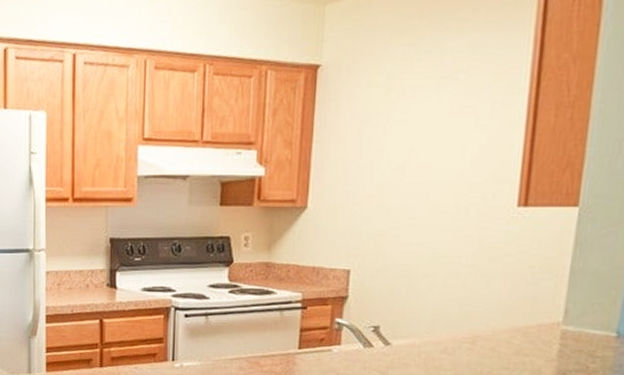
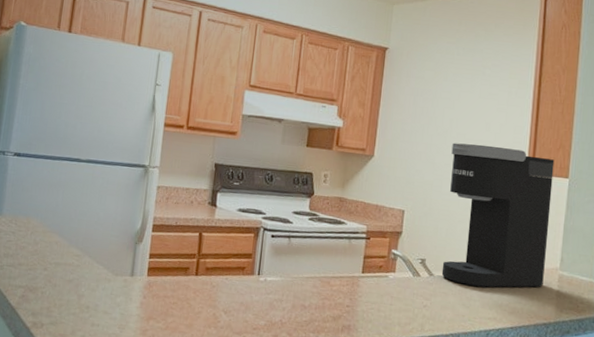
coffee maker: none [401,176,558,353] -> present [441,143,555,288]

